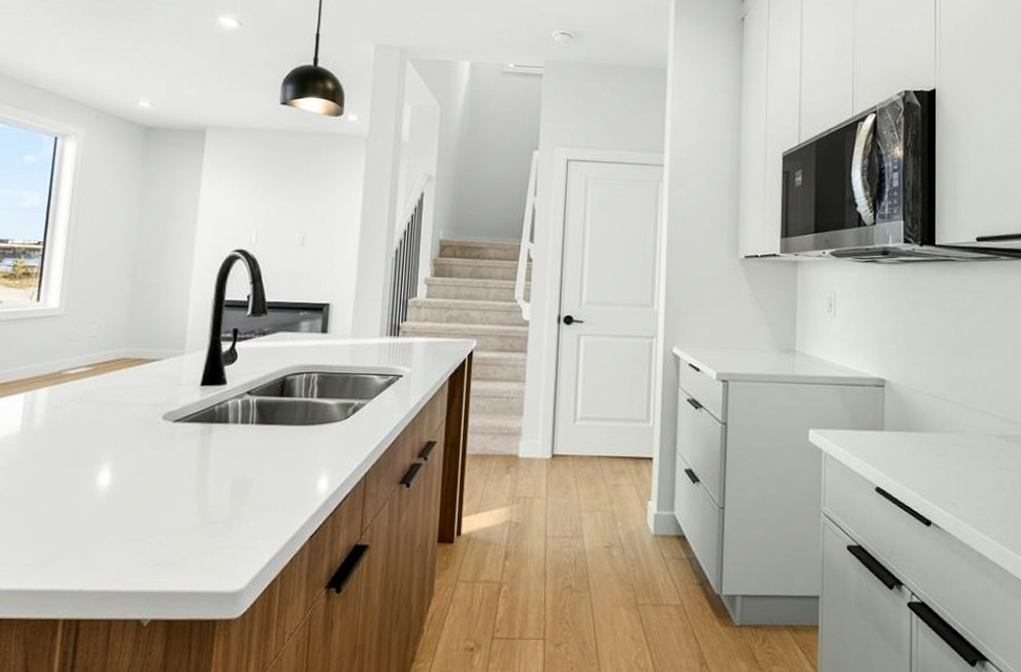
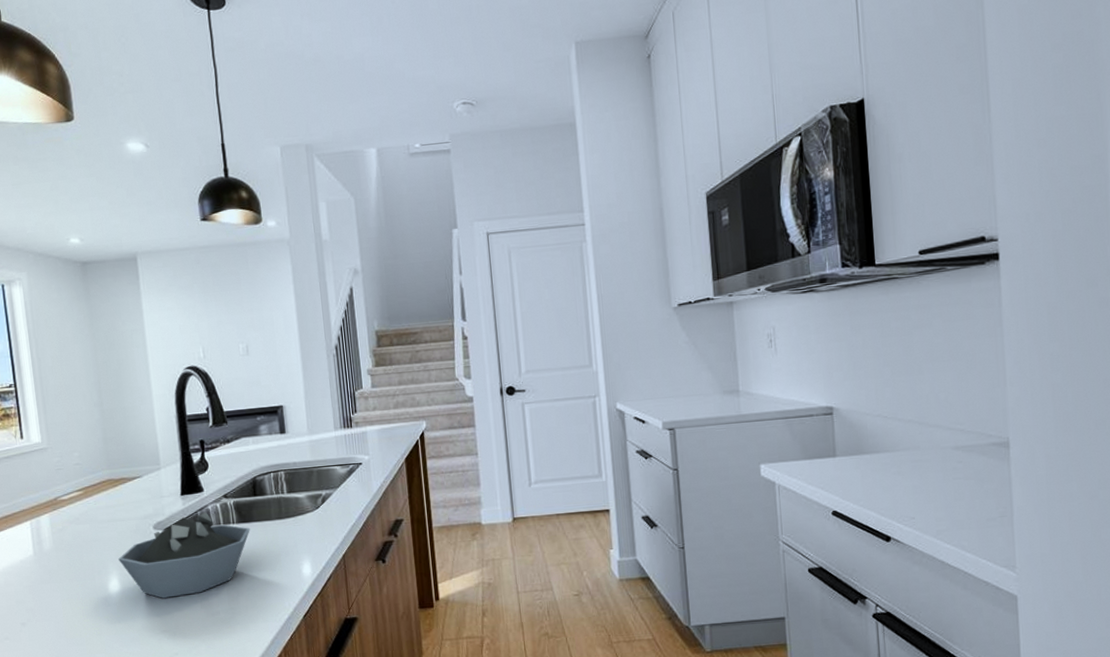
bowl: none [115,406,269,499] -> present [118,511,250,598]

